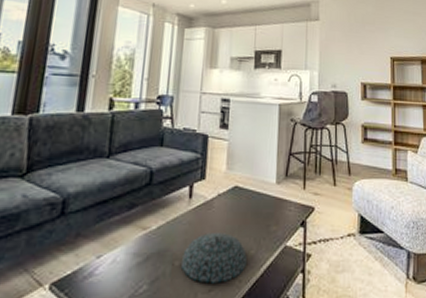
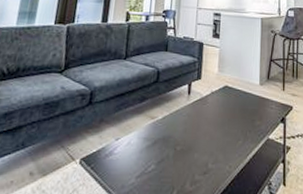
bowl: present [180,233,248,284] -> none [181,124,236,167]

